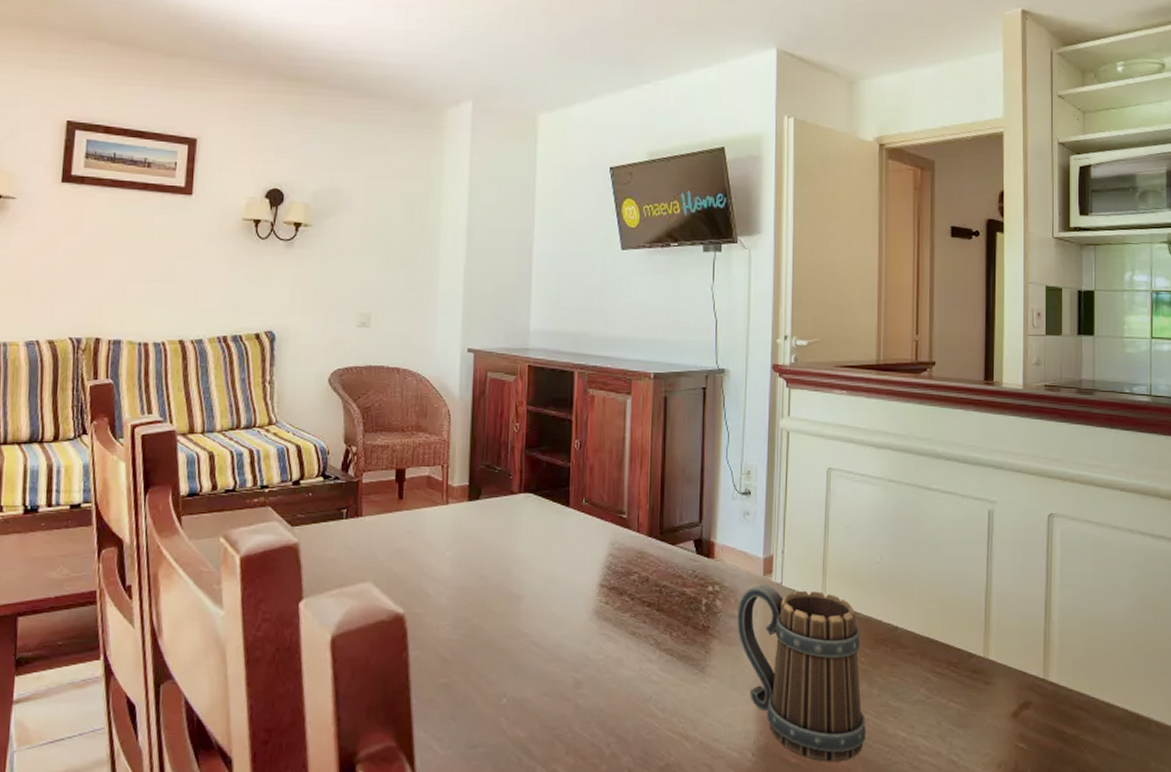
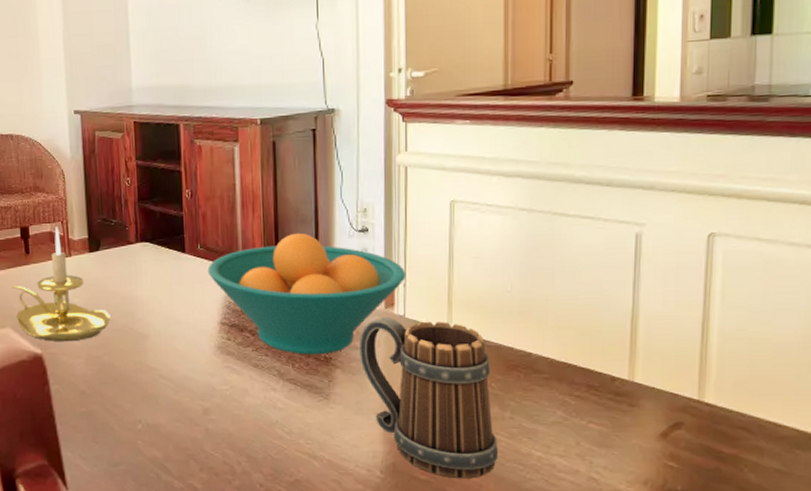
candle holder: none [379,471,484,601] -> present [13,227,111,342]
fruit bowl: none [591,492,785,623] -> present [207,232,406,355]

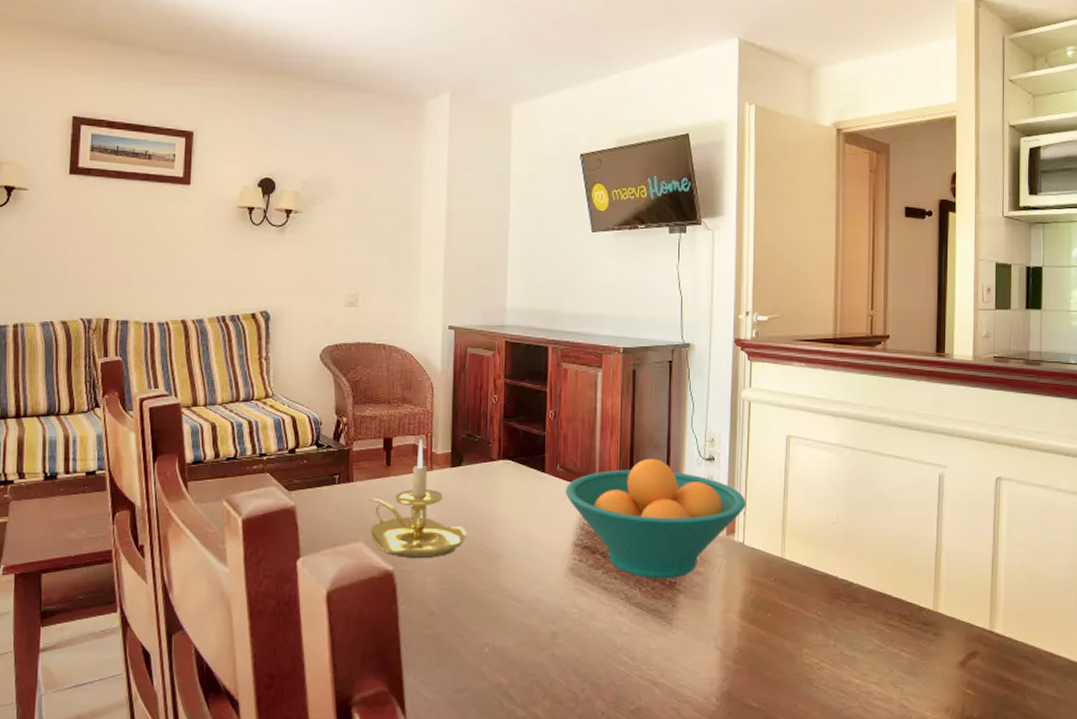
mug: present [359,317,498,479] -> none [702,543,822,706]

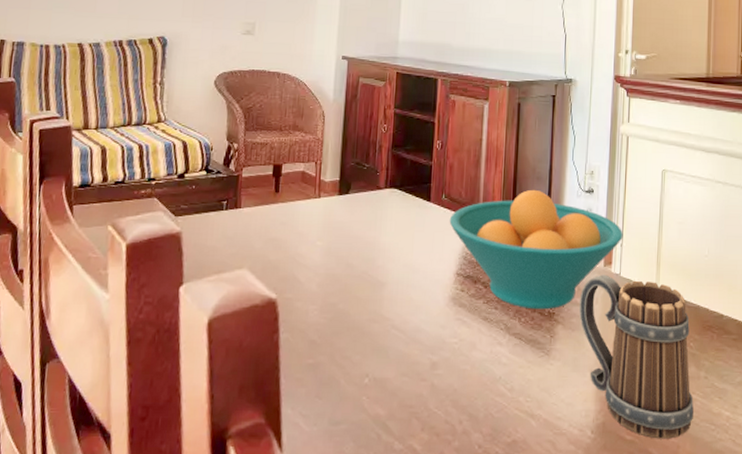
candle holder: present [369,440,467,559] -> none [254,167,351,287]
mug: none [702,543,822,706] -> present [579,274,694,439]

